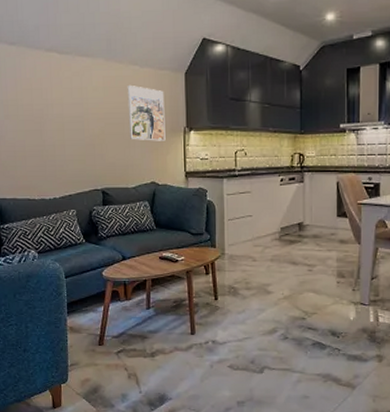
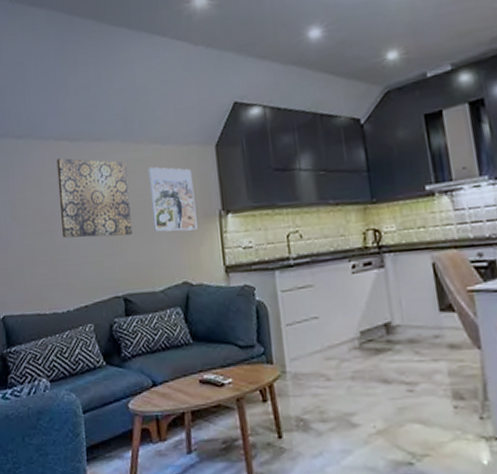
wall art: none [46,68,111,141] -> present [56,158,132,239]

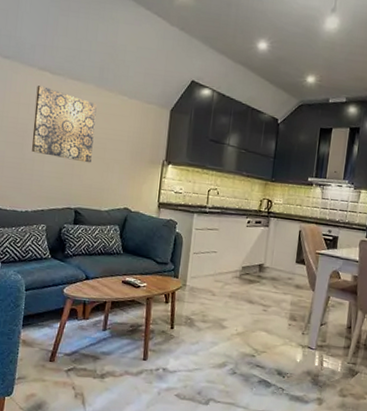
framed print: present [148,166,198,232] -> none [110,113,149,171]

